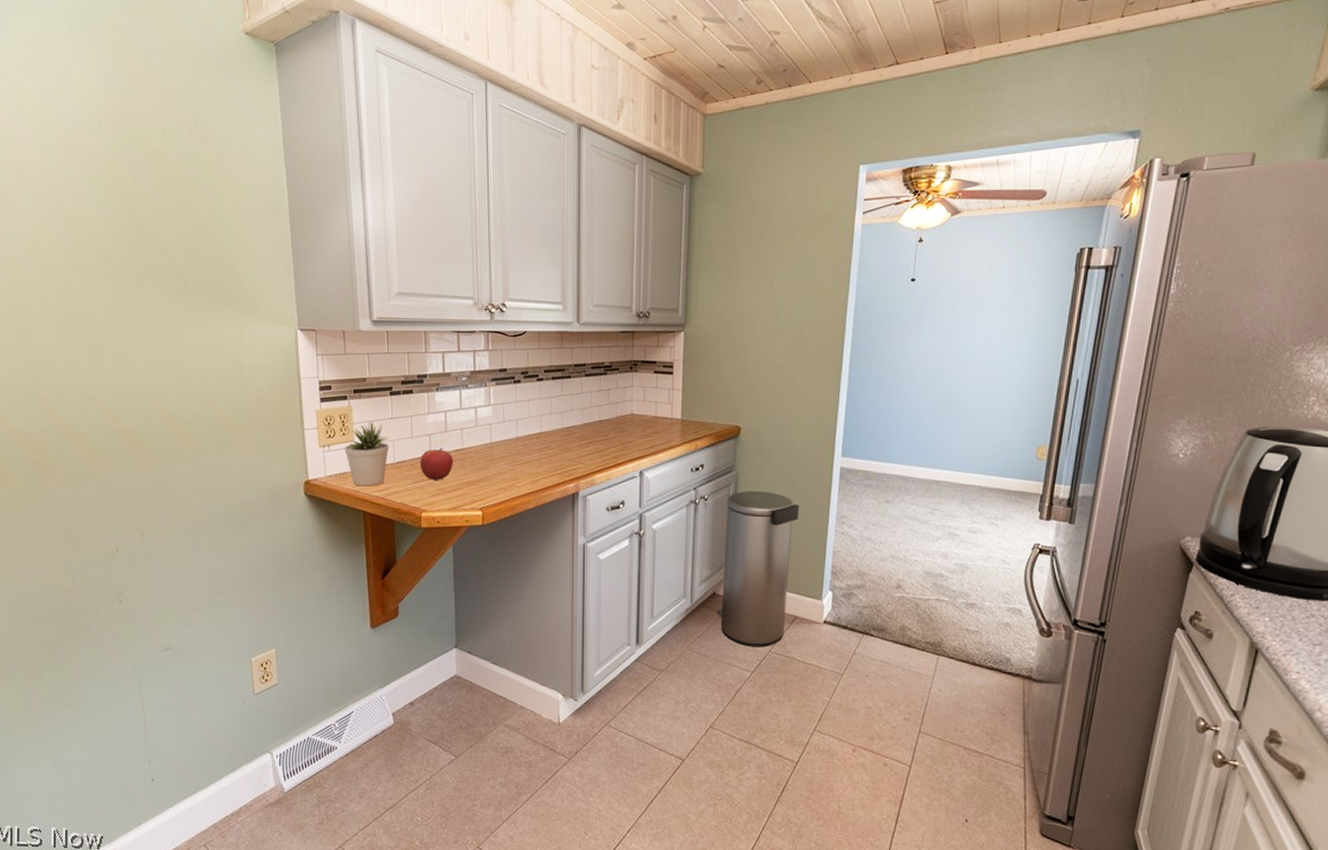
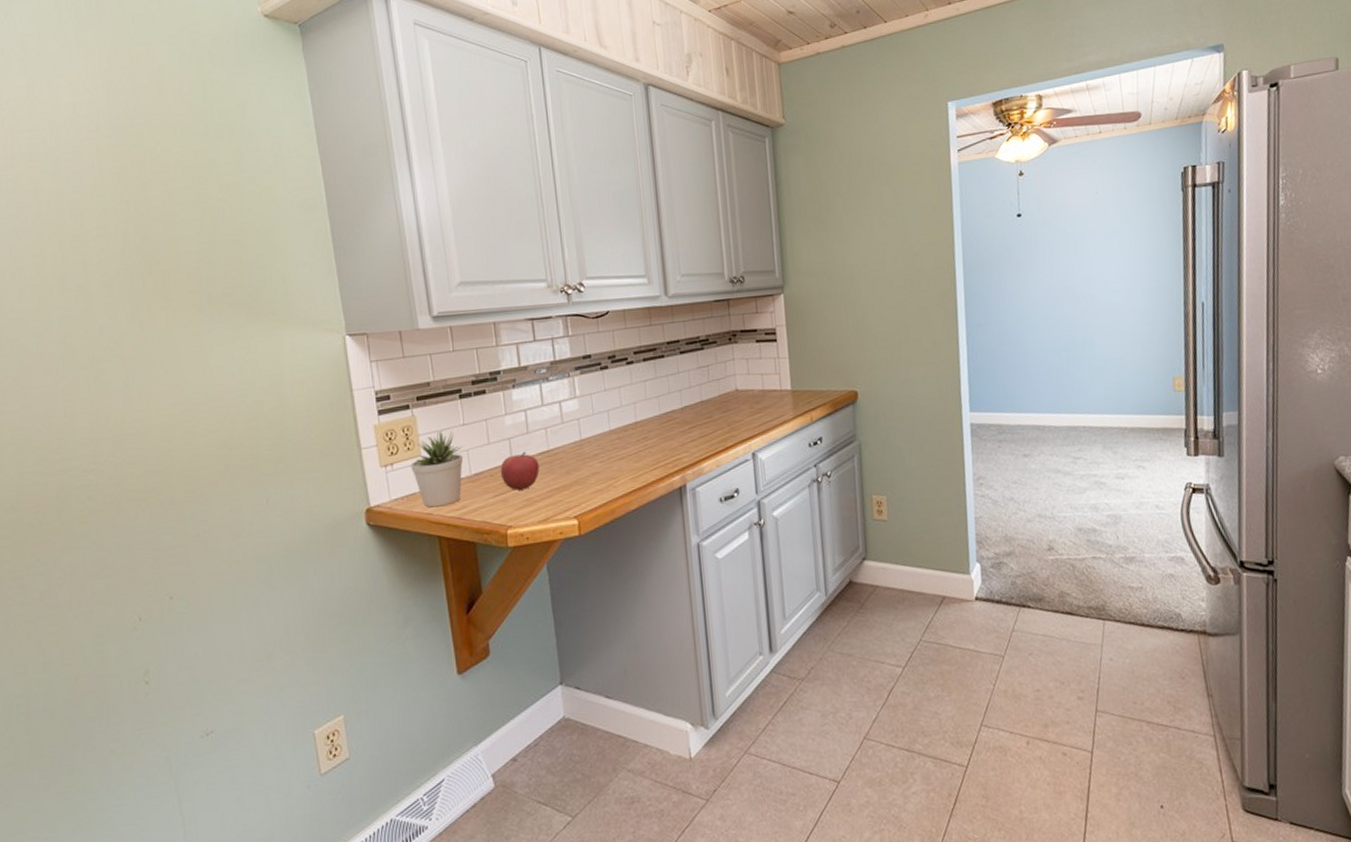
pedal bin: present [717,490,799,648] -> none [852,459,934,639]

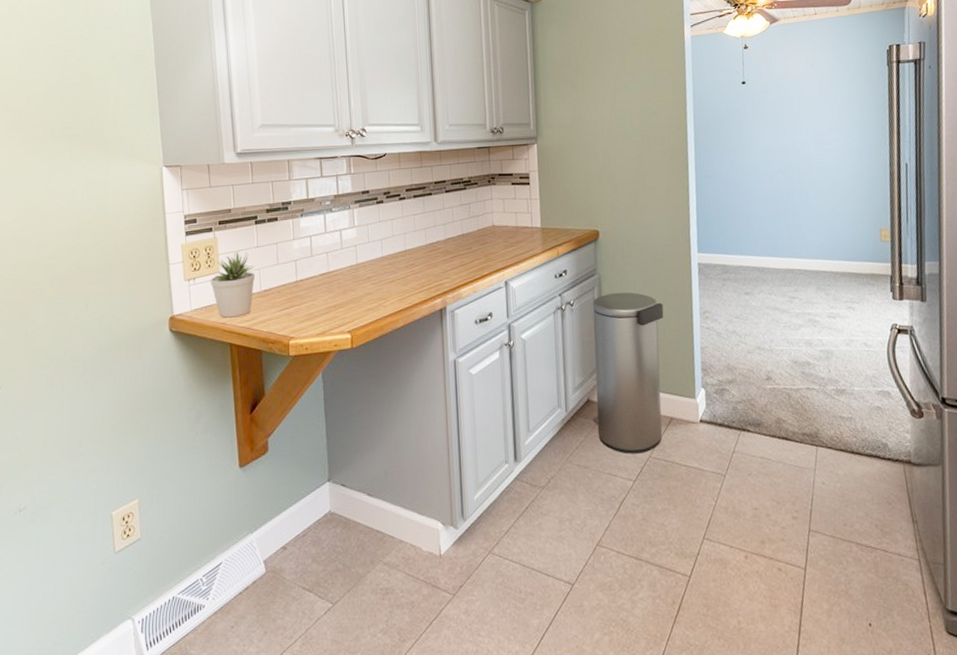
fruit: present [500,451,540,491] -> none [286,272,320,306]
pedal bin: none [852,459,934,639] -> present [592,292,664,454]

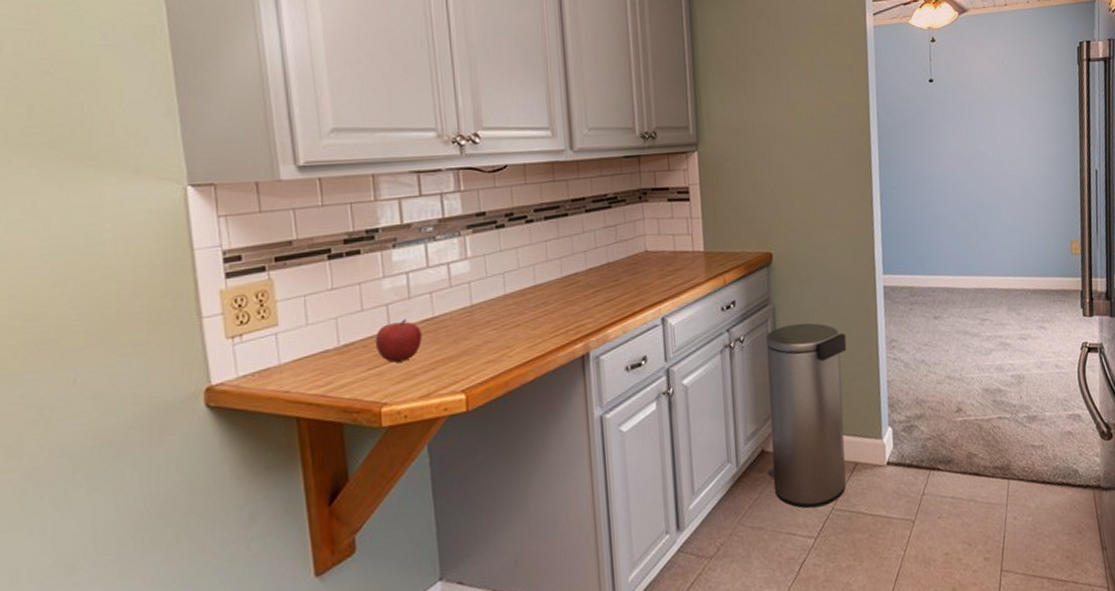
potted plant: present [210,252,256,318] -> none [264,296,331,385]
fruit: none [286,272,320,306] -> present [375,319,422,363]

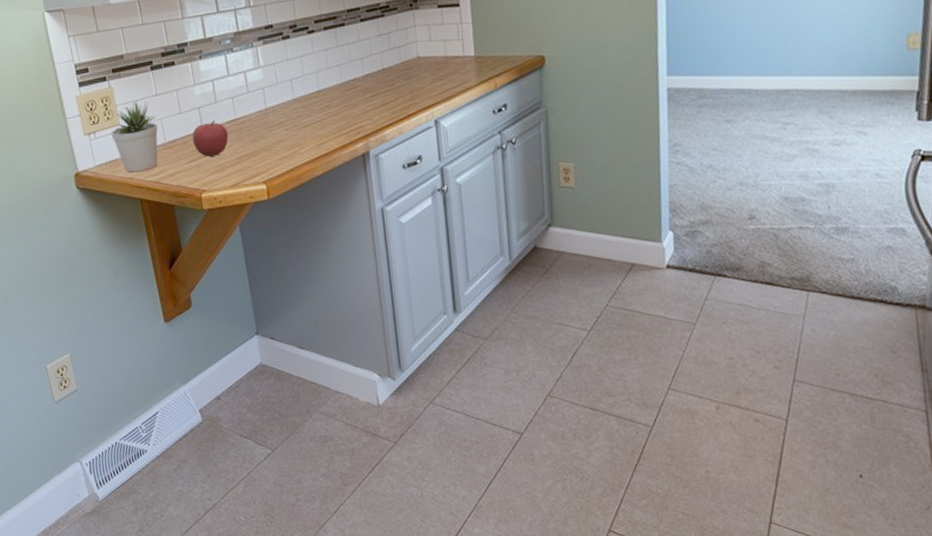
potted plant: none [264,296,331,385] -> present [111,101,158,173]
pedal bin: present [765,323,847,508] -> none [538,126,625,303]

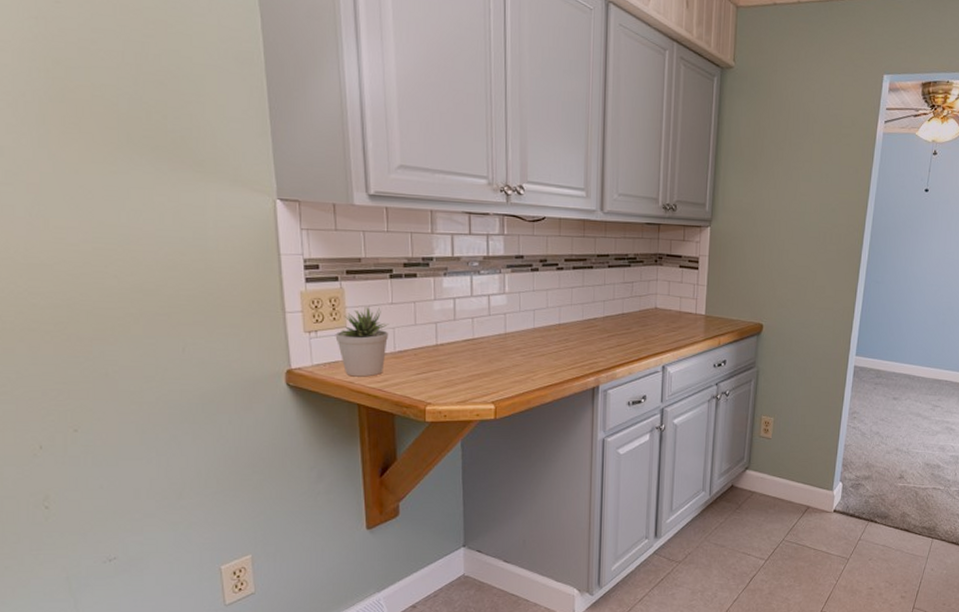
fruit: present [192,120,229,157] -> none [424,336,463,372]

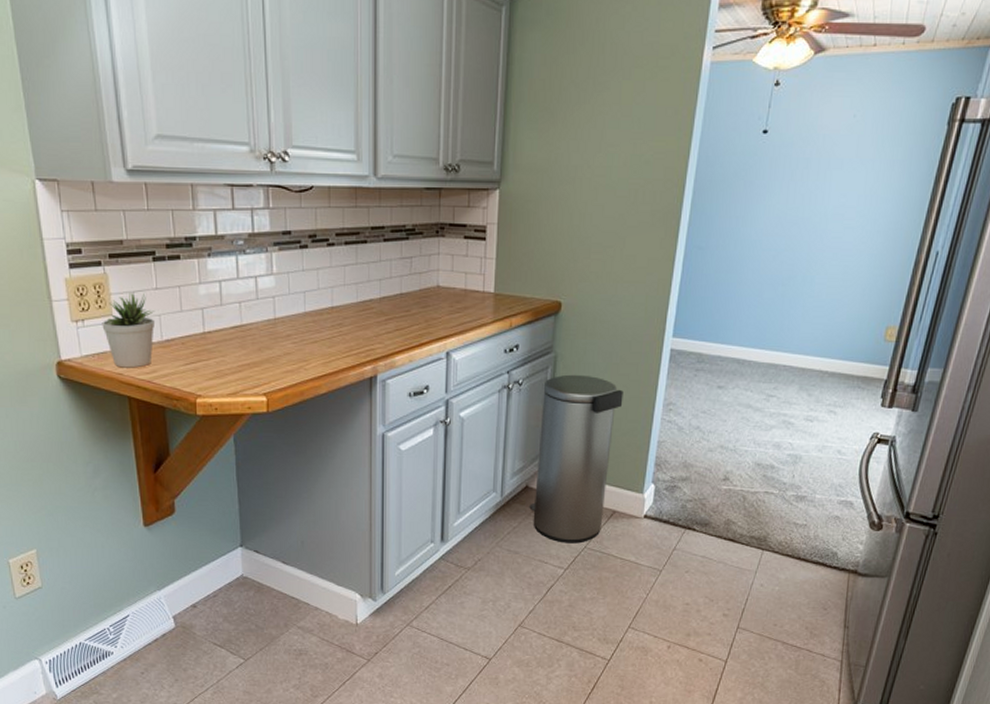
pedal bin: none [734,386,815,537] -> present [529,374,623,544]

